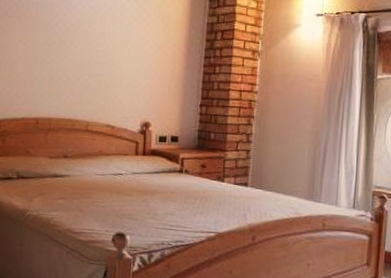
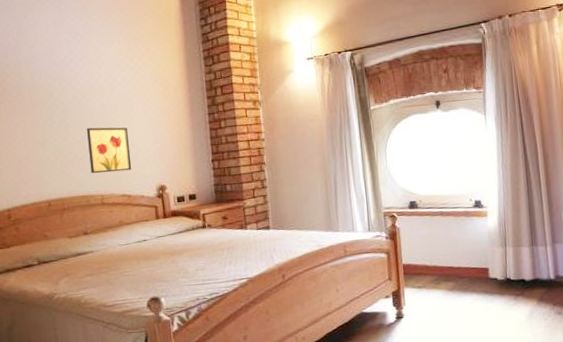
wall art: none [81,53,123,102] -> present [87,127,132,174]

